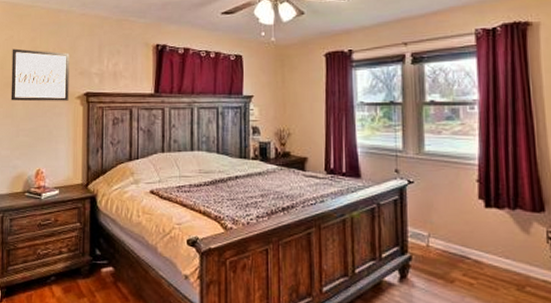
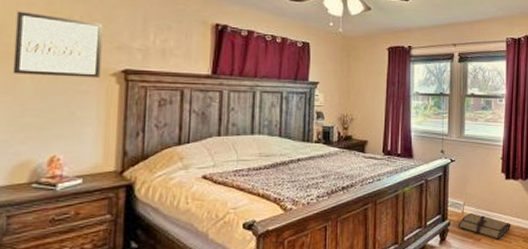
tool roll: none [422,247,497,284] -> present [458,213,511,239]

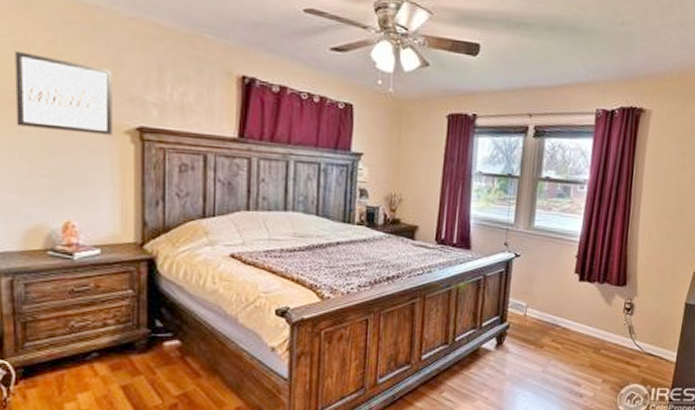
tool roll: present [458,213,511,239] -> none [518,317,581,348]

